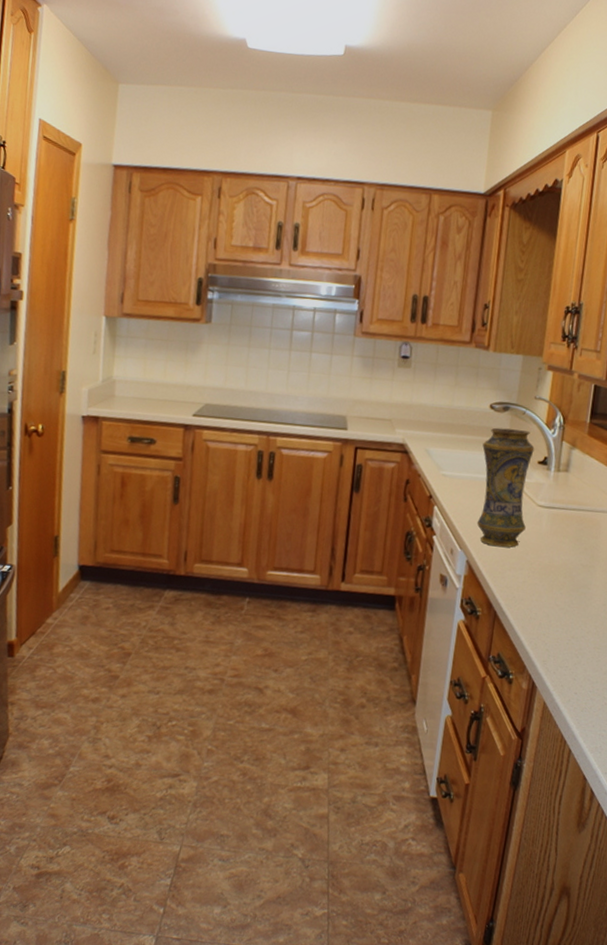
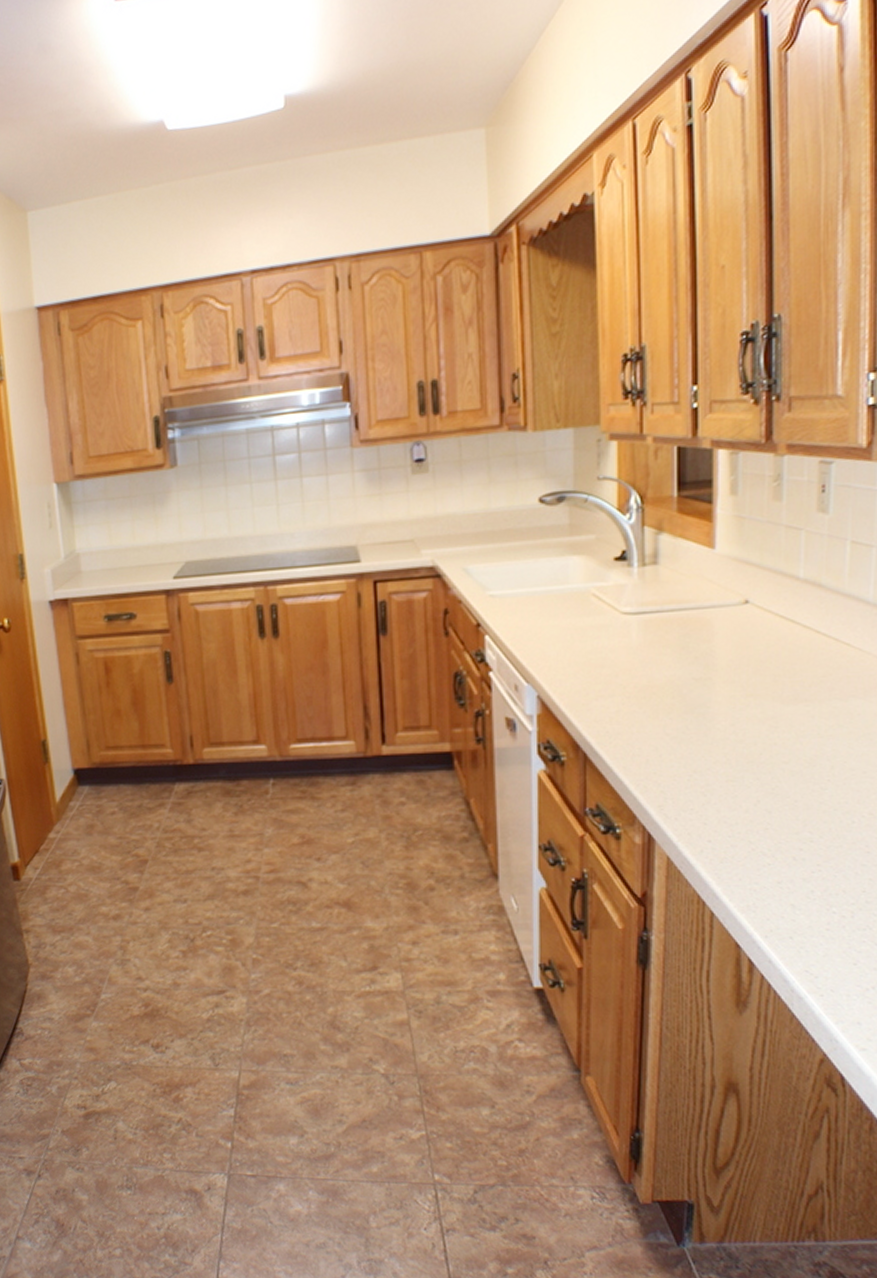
vase: present [476,427,535,548] -> none [537,522,610,673]

